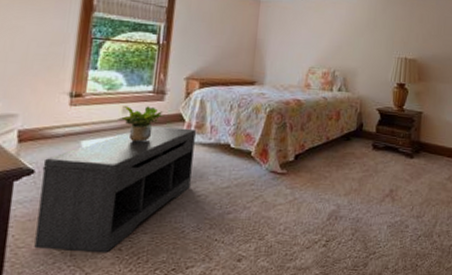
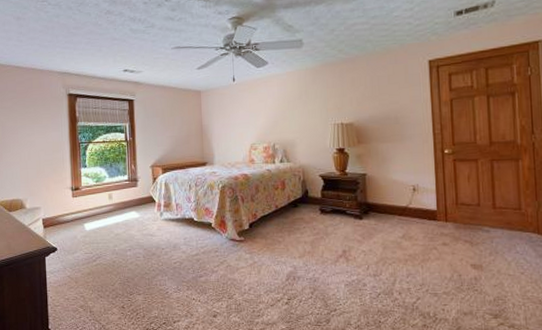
bench: present [34,126,196,252] -> none [62,207,167,309]
potted plant: present [118,106,165,142] -> none [107,192,140,221]

